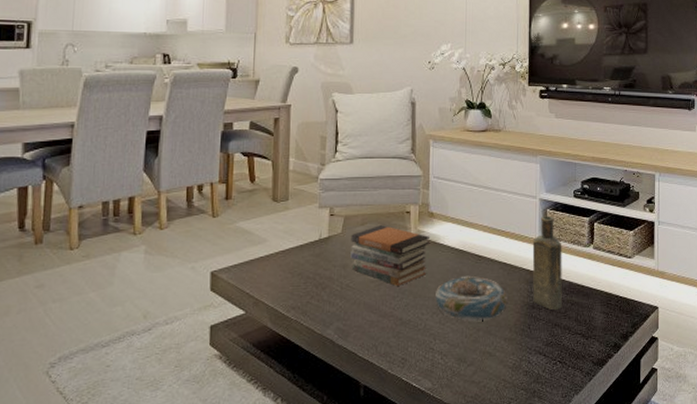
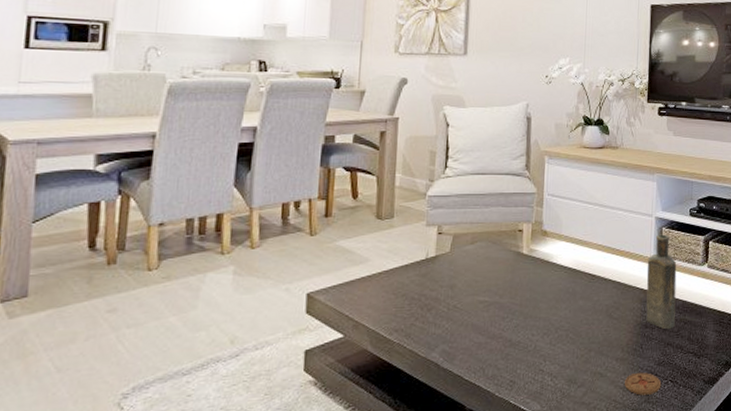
book stack: present [350,225,431,286] -> none [459,244,543,306]
decorative bowl: present [435,276,508,322] -> none [547,296,621,342]
coaster: none [514,353,550,375] -> present [625,373,662,395]

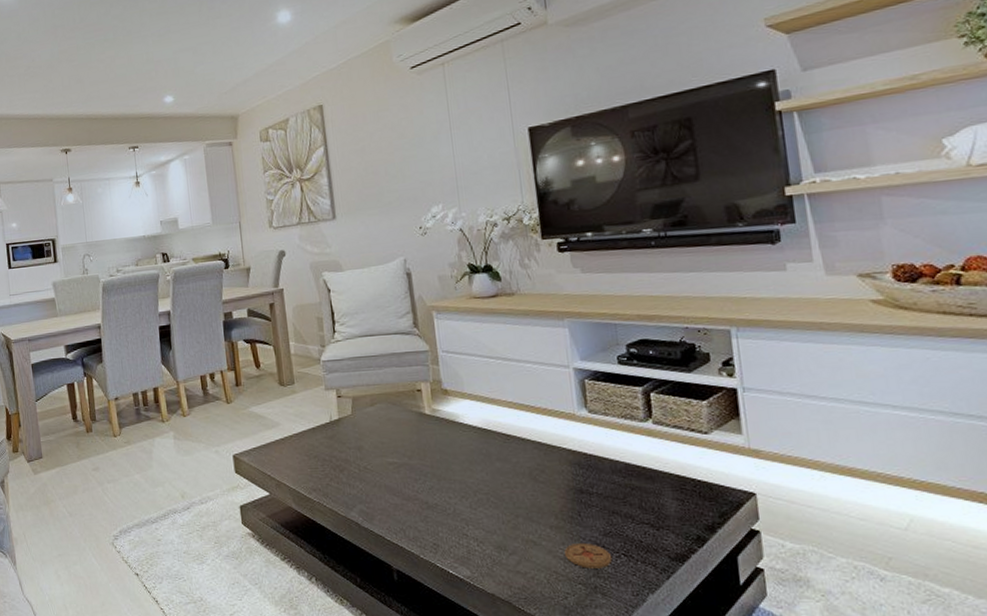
bottle: present [646,234,677,330] -> none [571,387,619,496]

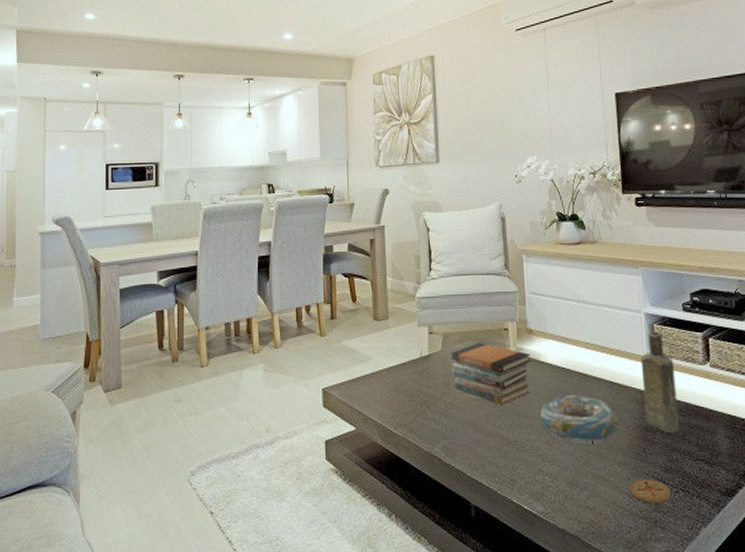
book stack: none [362,405,449,468] -> present [451,343,531,405]
decorative bowl: none [461,457,549,507] -> present [541,396,619,444]
bottle: none [571,387,619,496] -> present [640,331,679,434]

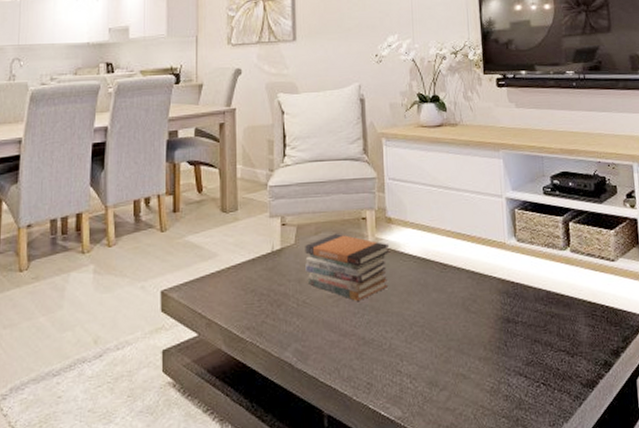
decorative bowl: present [541,396,619,444] -> none [399,287,480,340]
coaster: present [630,479,672,503] -> none [491,374,533,400]
bottle: present [640,331,679,434] -> none [502,216,541,324]

